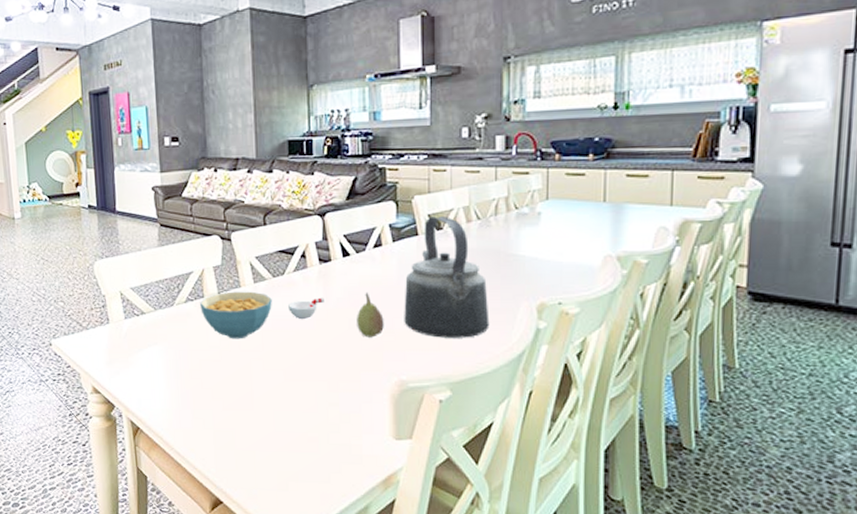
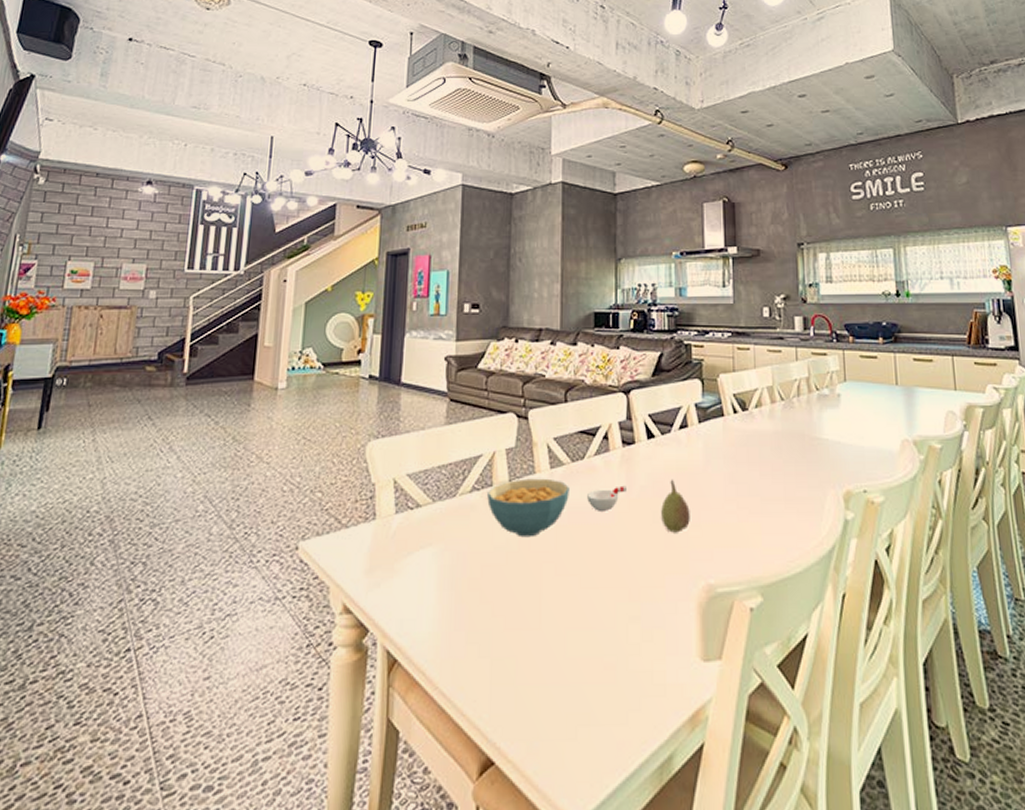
kettle: present [404,216,490,338] -> none [711,396,798,532]

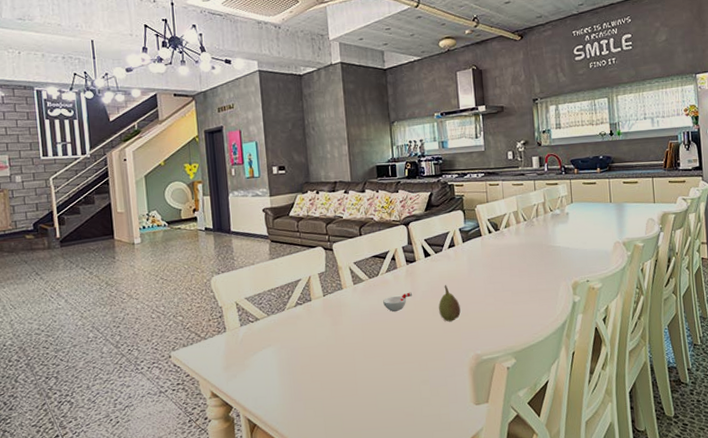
cereal bowl: present [487,478,569,538] -> none [308,292,370,335]

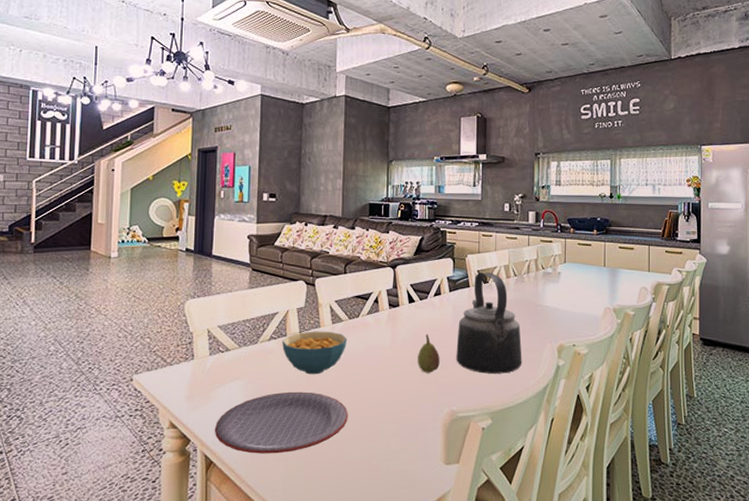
plate: none [253,351,379,413] -> present [214,391,348,454]
cereal bowl: none [308,292,370,335] -> present [282,331,347,375]
cup: present [383,292,412,313] -> none [361,337,392,357]
kettle: none [474,220,540,317] -> present [456,272,522,374]

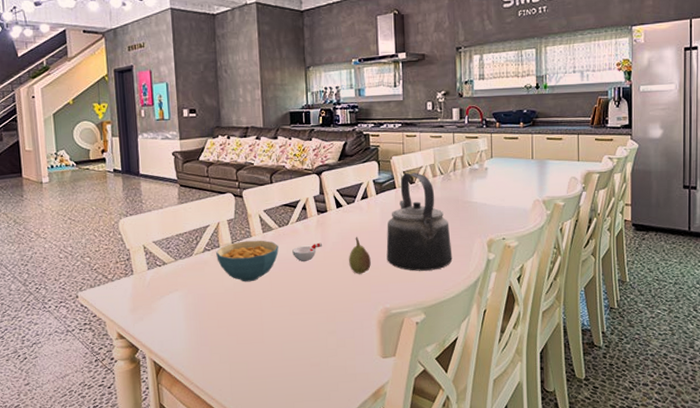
plate: present [214,391,348,454] -> none [160,298,286,358]
cup: none [361,337,392,357] -> present [292,242,322,262]

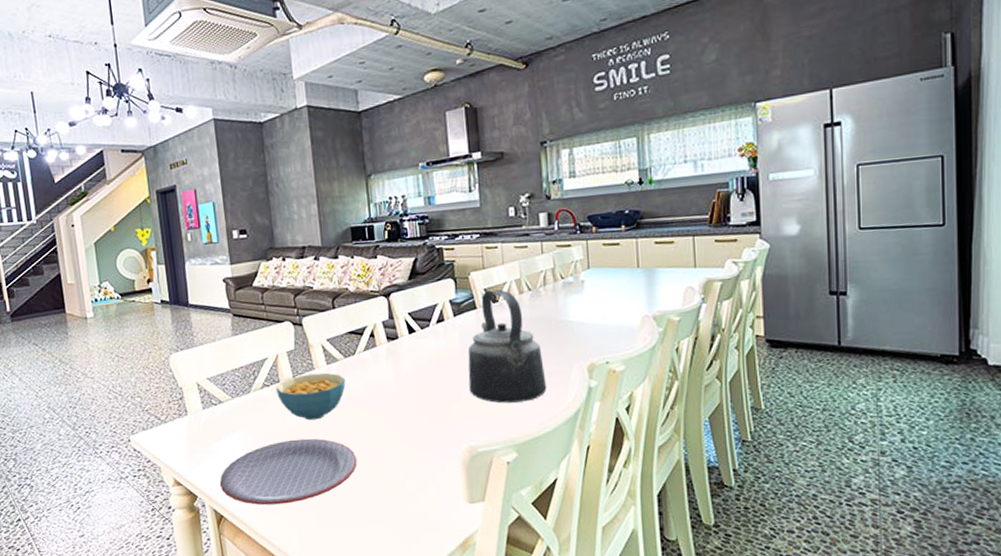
plate: none [160,298,286,358] -> present [219,438,357,505]
cup: present [292,242,322,262] -> none [361,373,394,397]
fruit: present [349,236,371,274] -> none [425,365,452,408]

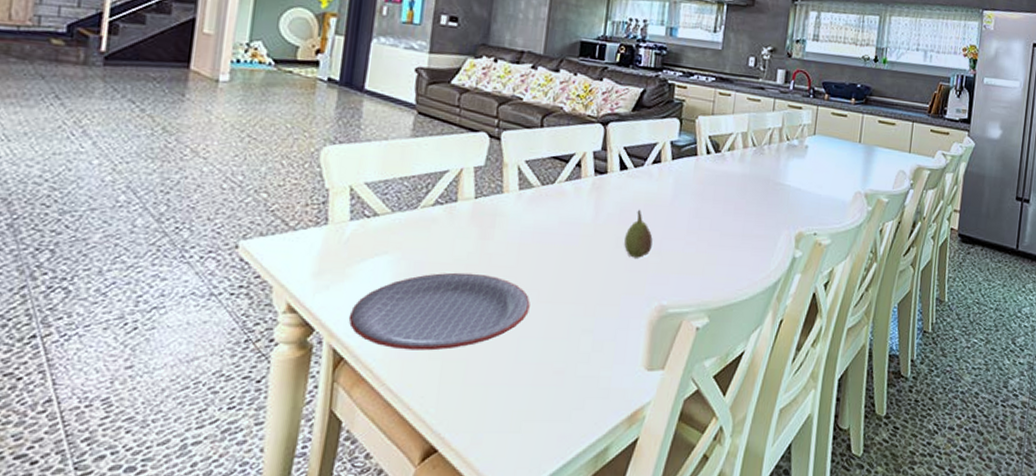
cereal bowl: present [276,372,346,421] -> none [450,197,537,253]
fruit: none [425,365,452,408] -> present [624,209,653,258]
kettle: present [468,289,547,403] -> none [672,138,755,264]

